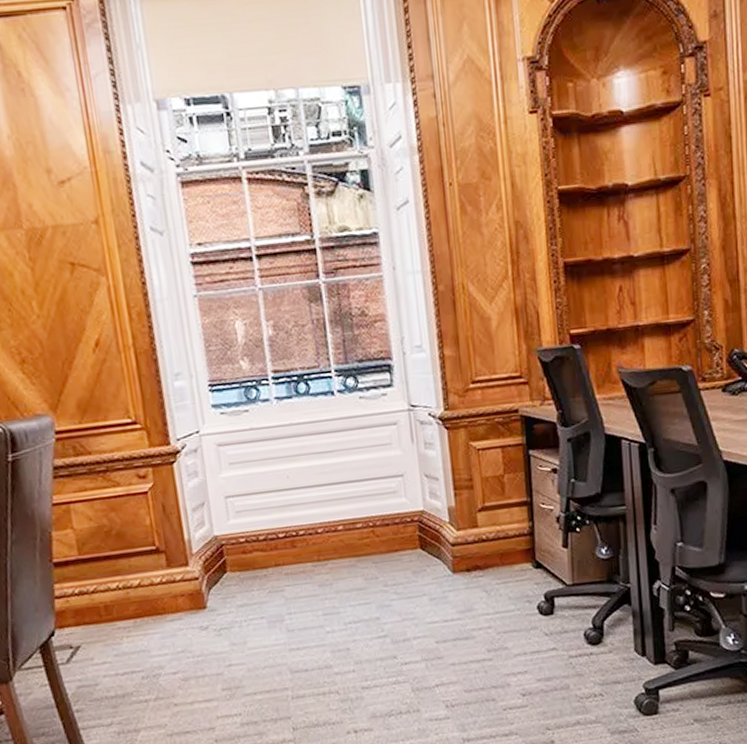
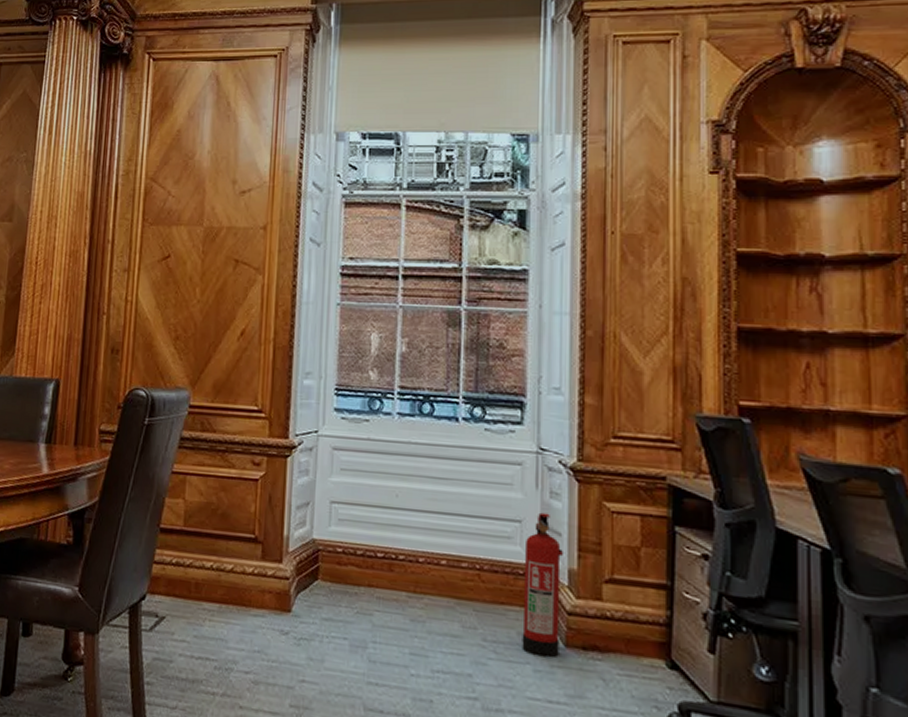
fire extinguisher: none [409,463,449,588] -> present [522,512,563,658]

